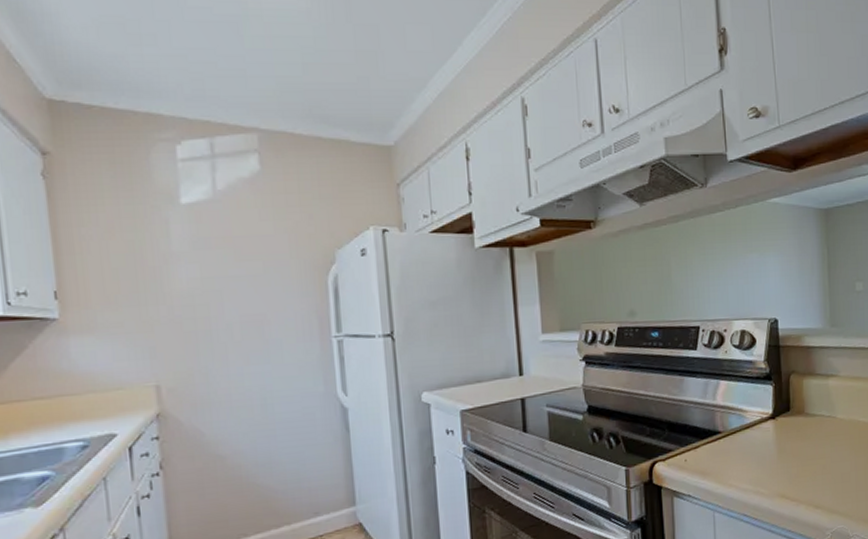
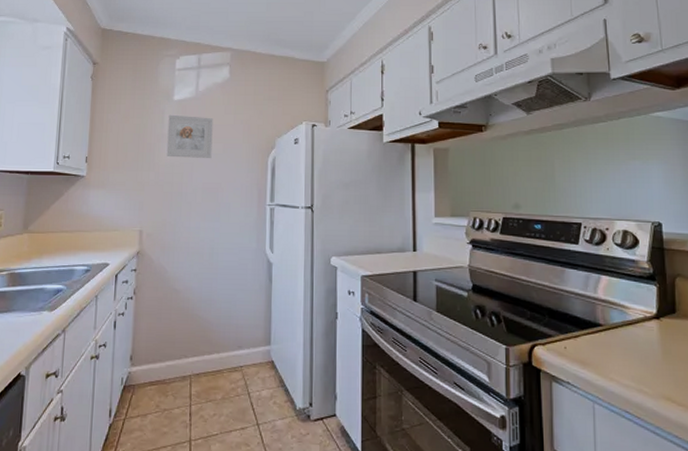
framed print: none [176,224,248,284] -> present [166,114,213,158]

